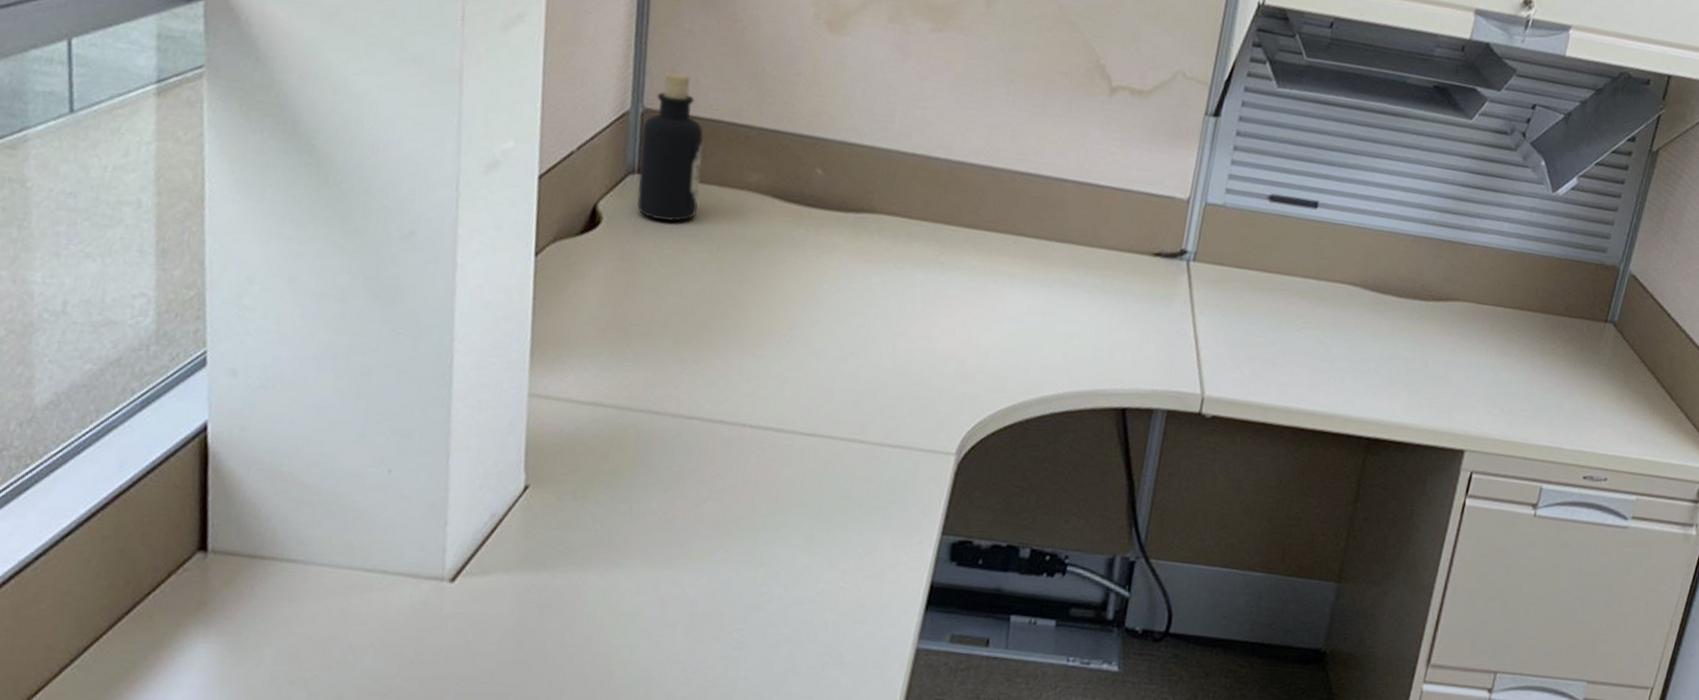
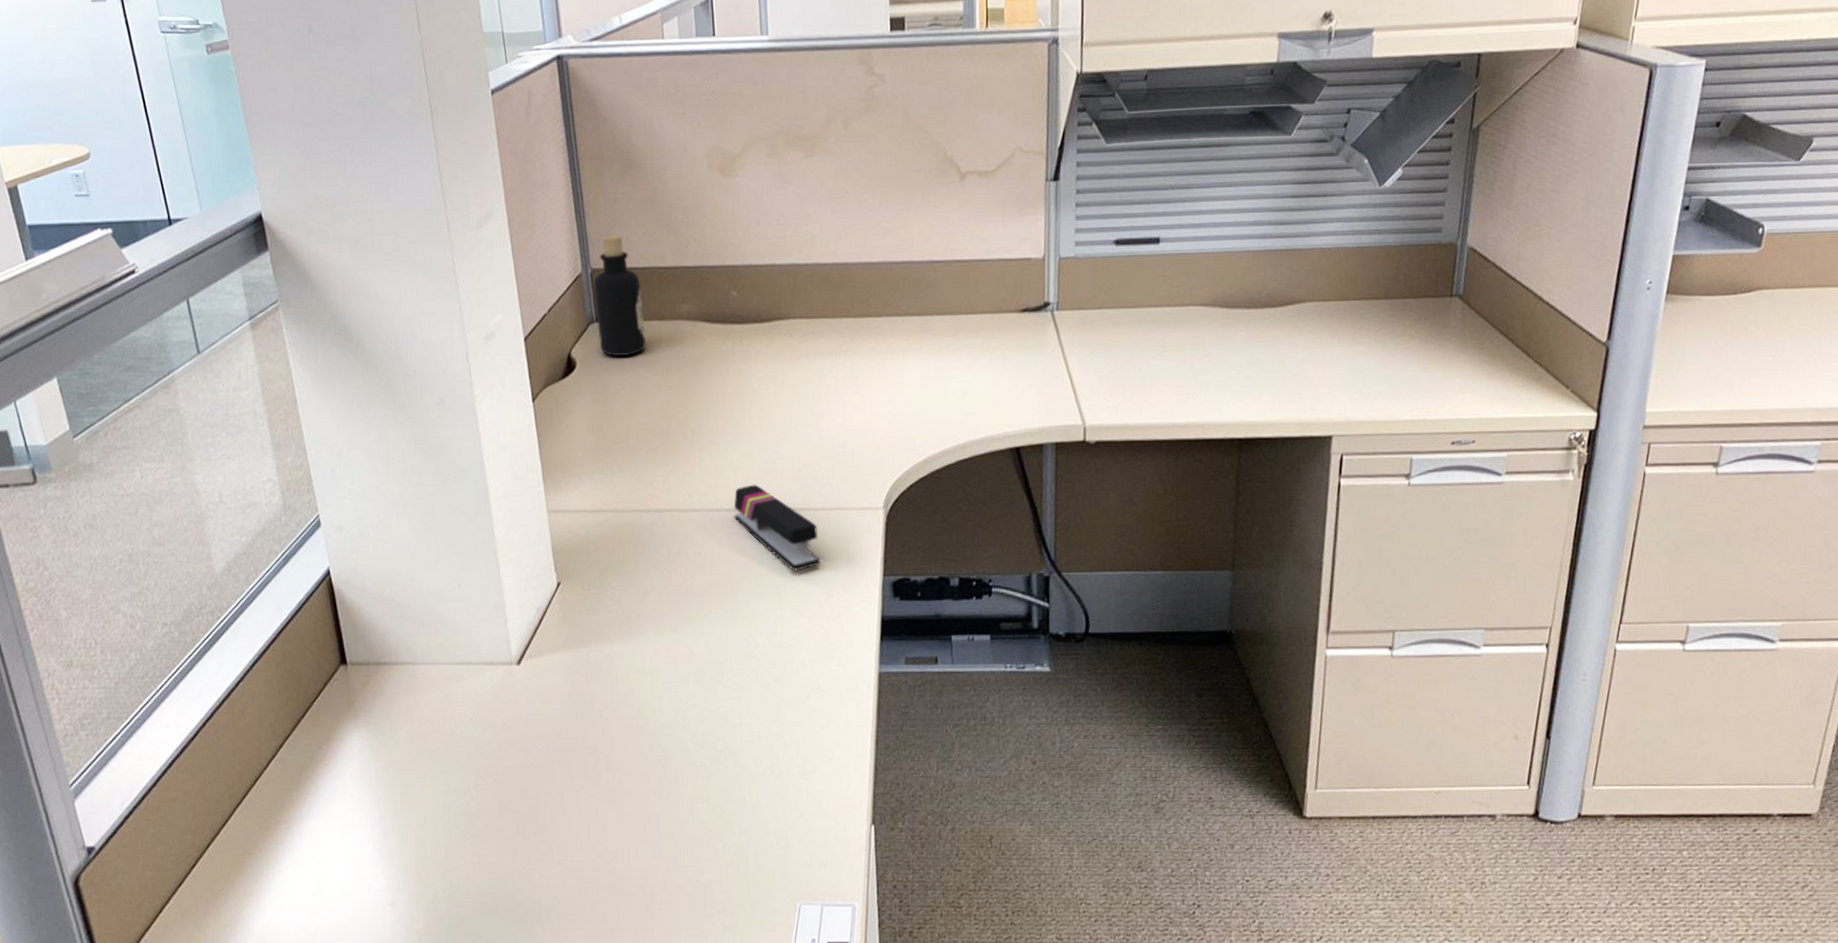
stapler: none [770,402,872,514] -> present [734,484,821,571]

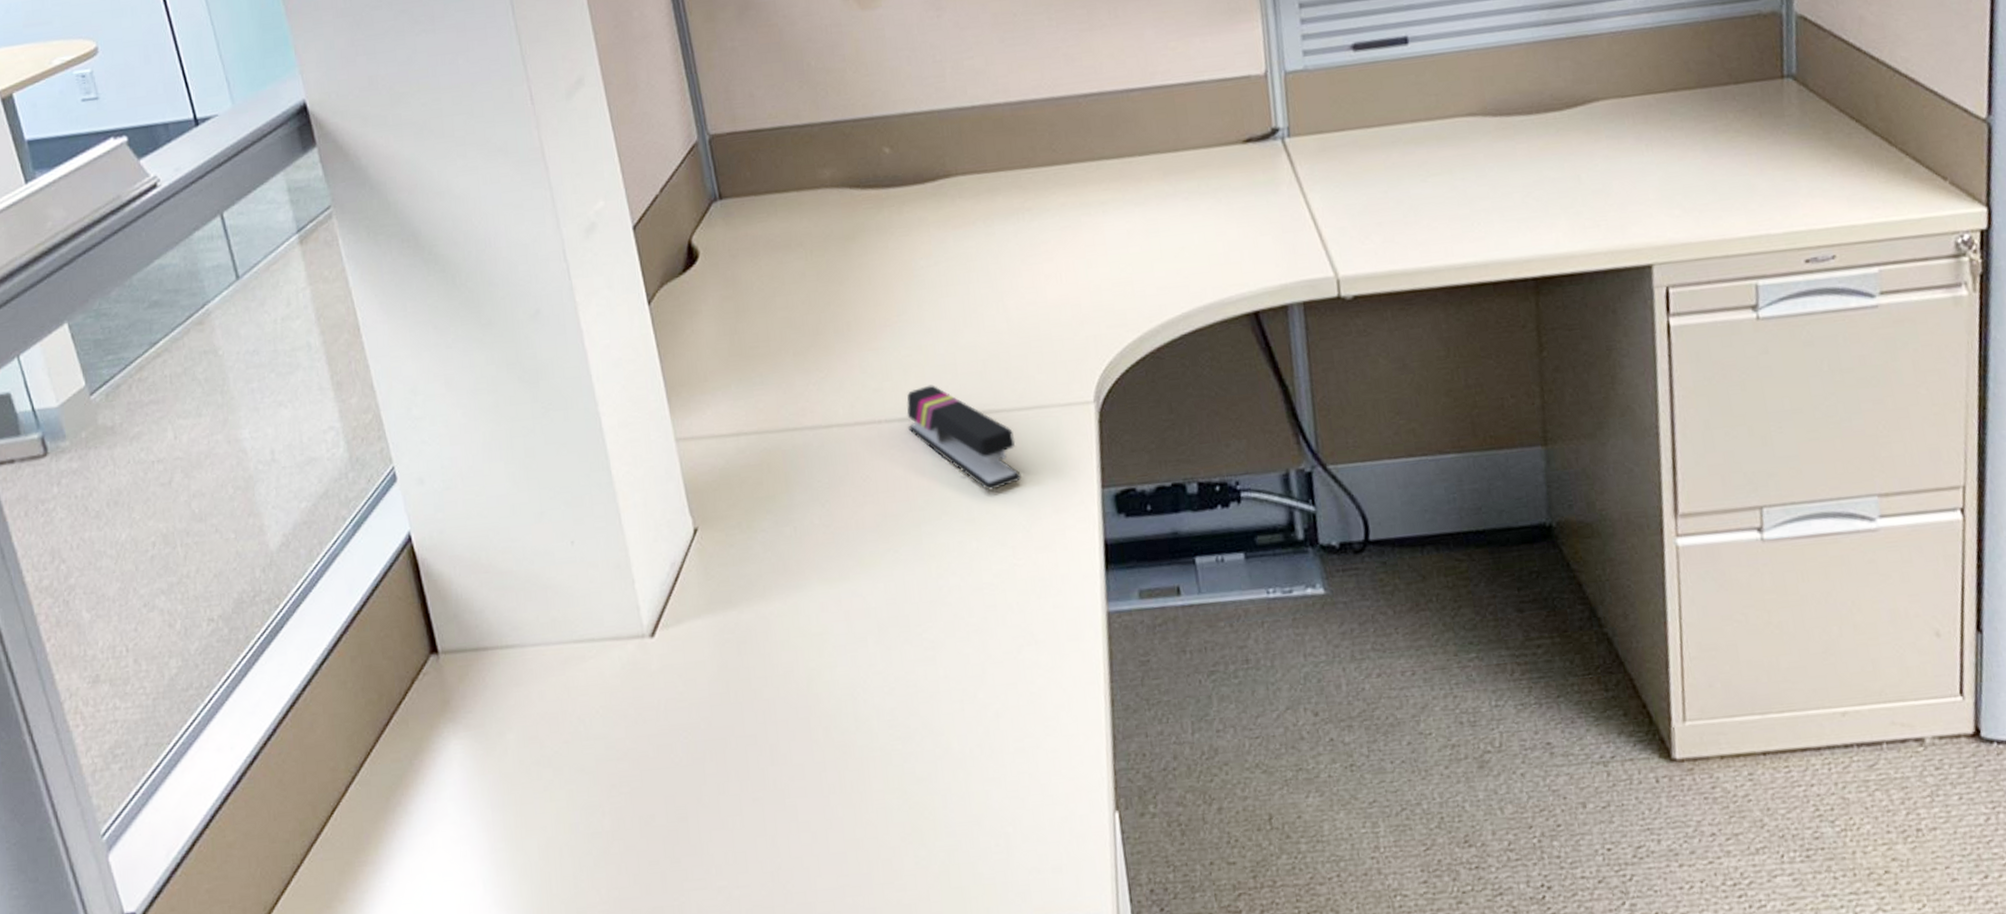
bottle: present [593,234,646,357] -> none [714,90,783,241]

